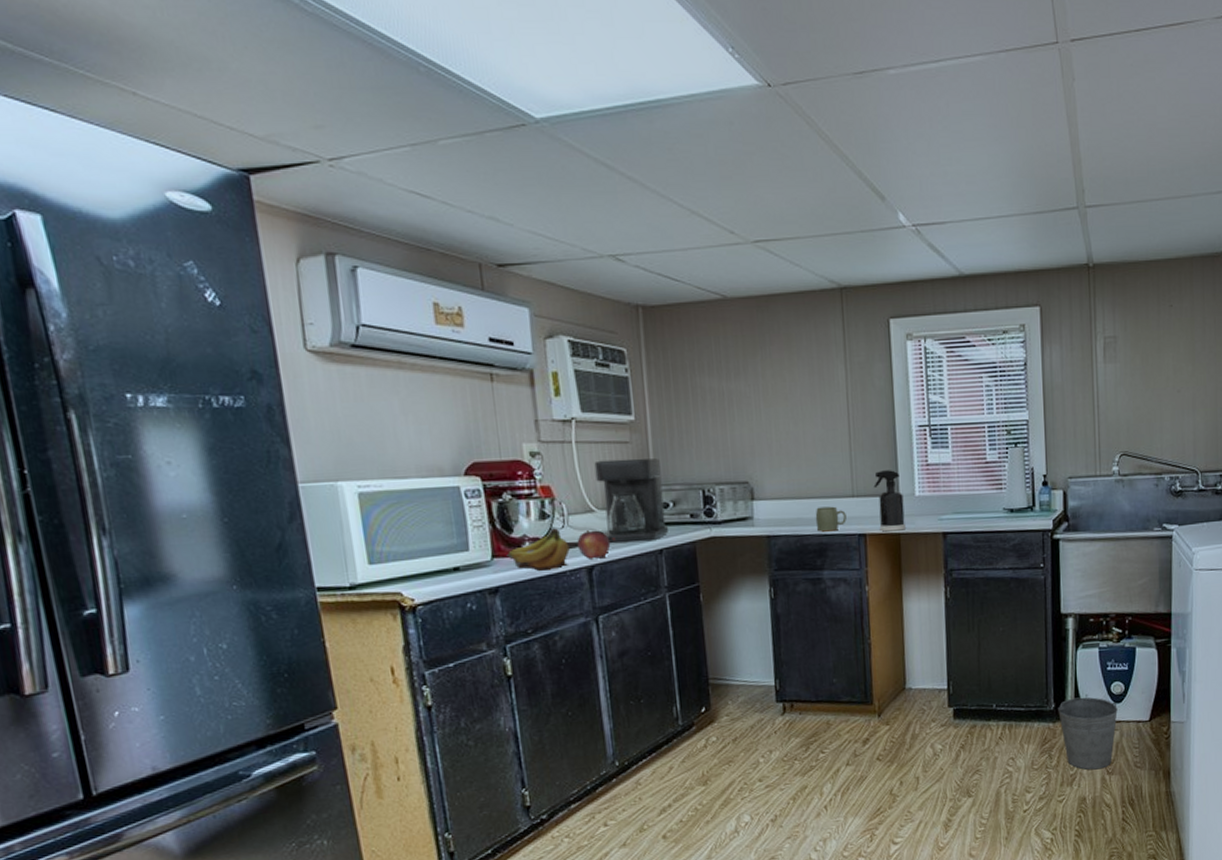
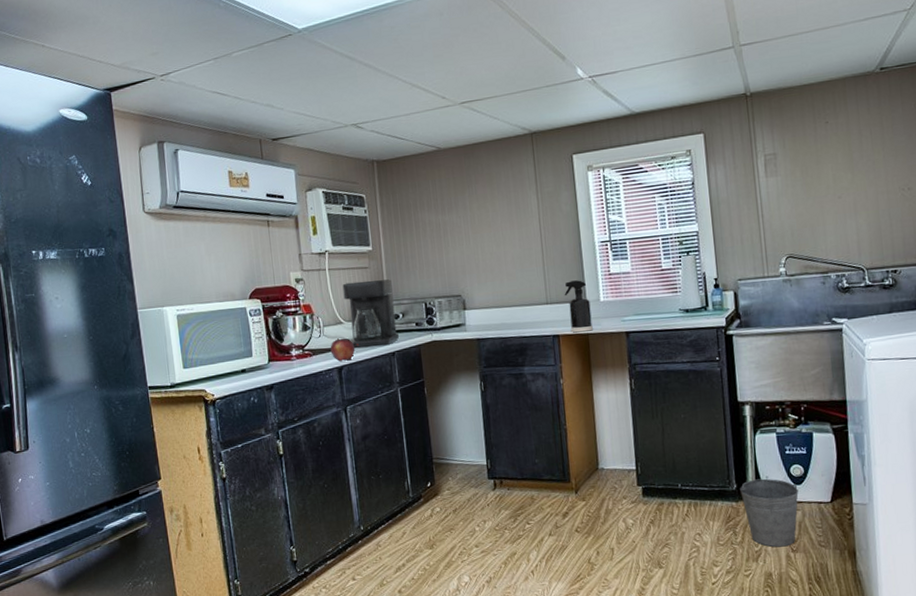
fruit: present [506,528,570,571] -> none [279,337,325,371]
mug: present [815,506,847,532] -> none [516,312,542,335]

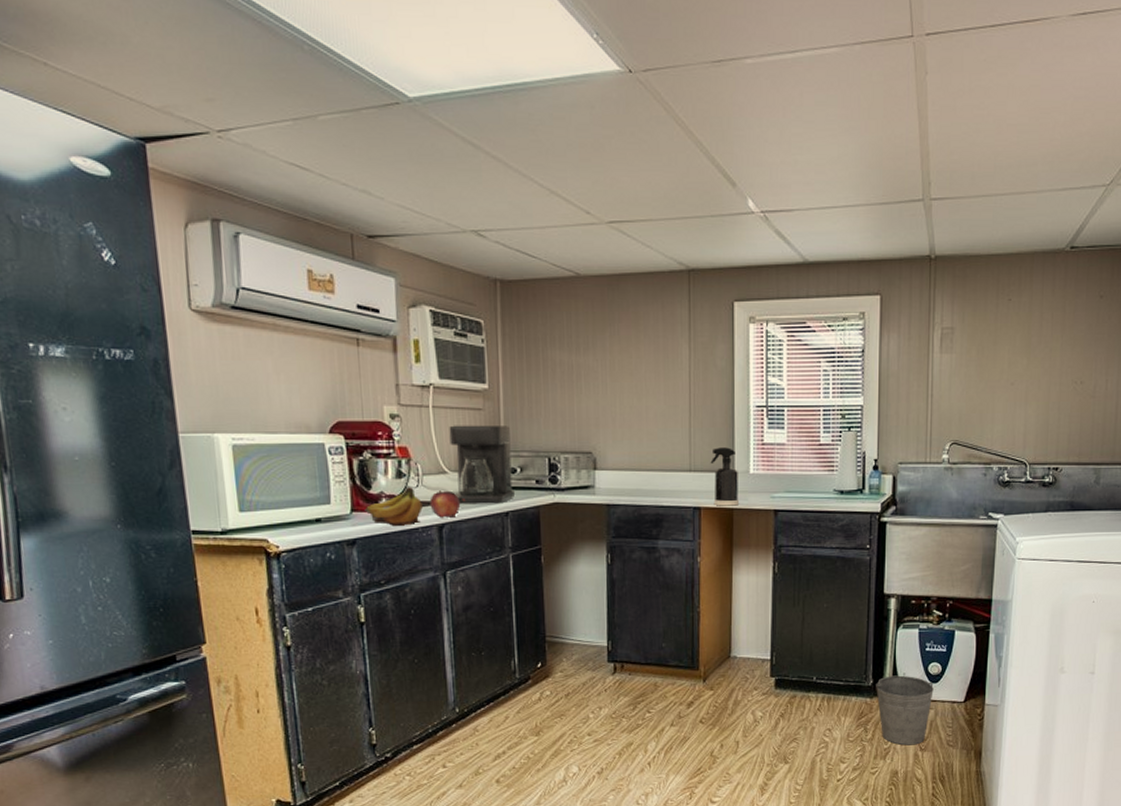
fruit: none [279,337,325,371] -> present [364,487,423,526]

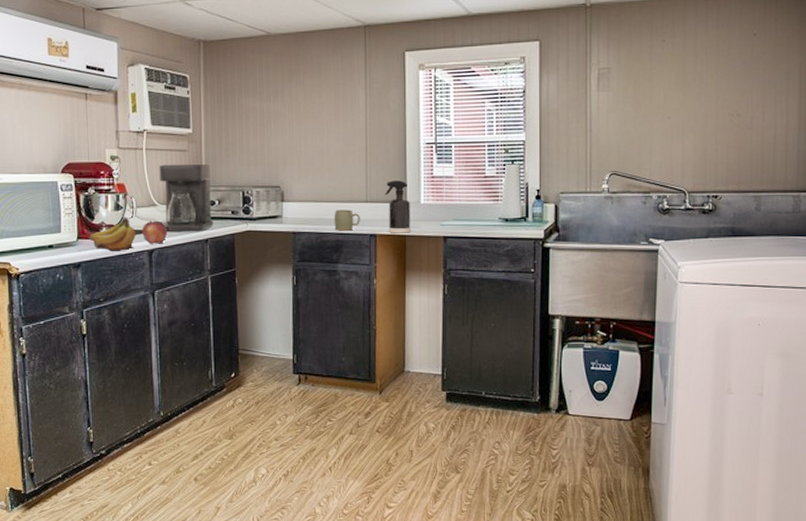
mug: none [653,479,683,503] -> present [334,209,360,231]
bucket: present [876,675,934,746] -> none [543,392,600,460]

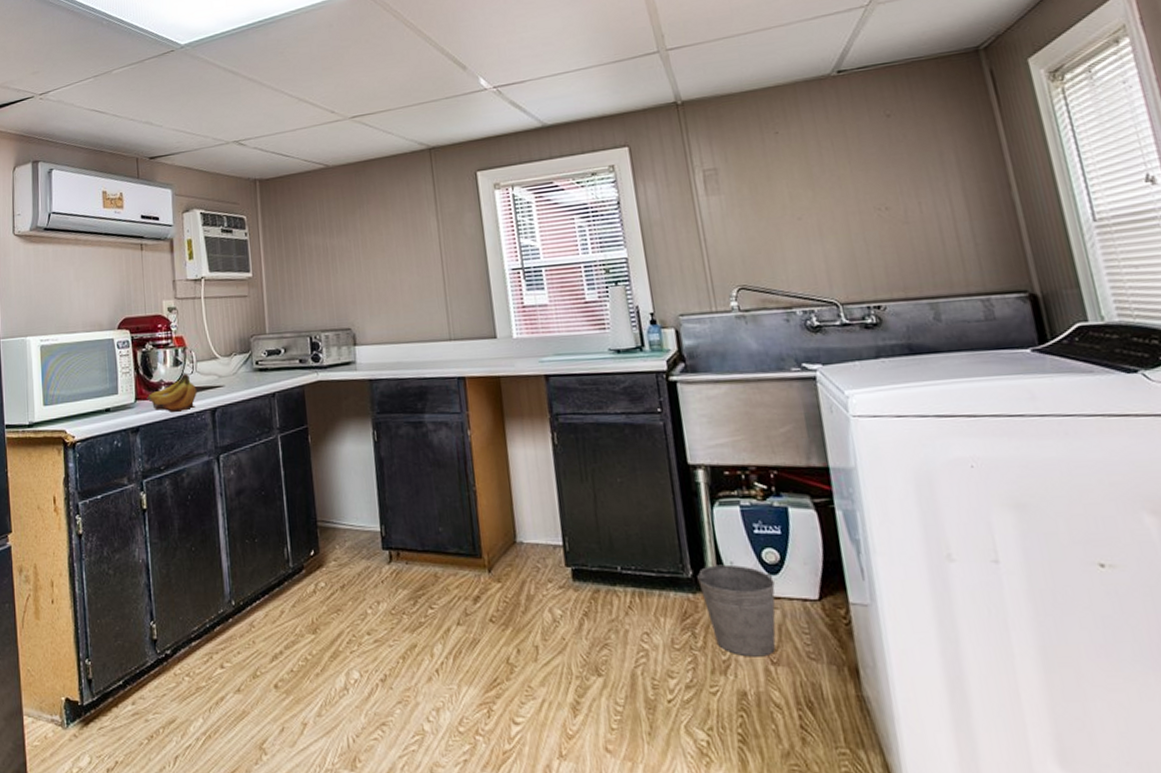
fruit: present [142,221,168,244] -> none [203,375,231,402]
coffee maker: present [159,163,213,232] -> none [219,309,280,387]
mug: present [334,209,360,231] -> none [414,350,445,376]
spray bottle: present [385,180,411,233] -> none [470,313,505,375]
bucket: none [543,392,600,460] -> present [697,564,776,657]

